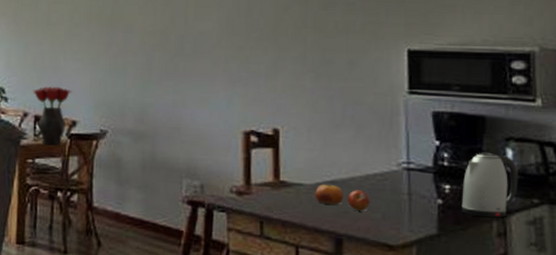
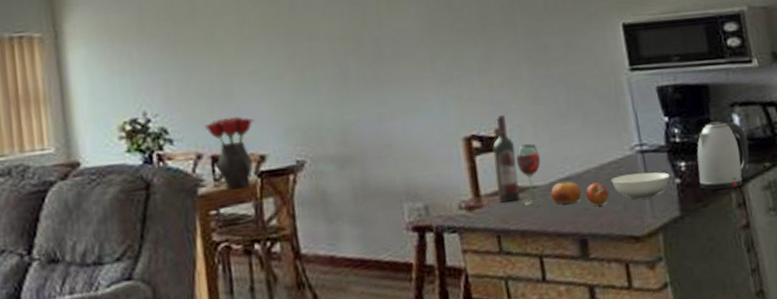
wine bottle: none [266,117,289,195] -> present [492,115,520,204]
wineglass: none [288,146,310,202] -> present [516,144,543,207]
bowl: none [374,187,433,213] -> present [611,172,670,200]

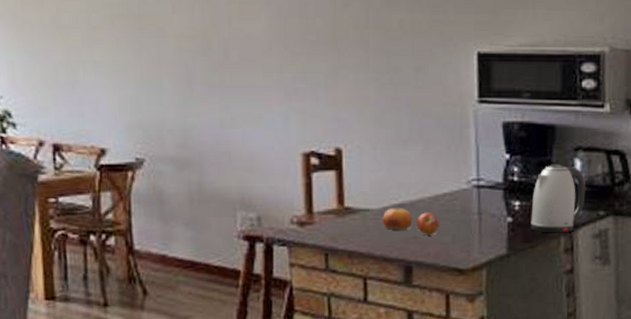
bouquet: present [204,116,255,191] -> none [47,106,97,180]
wine bottle: present [492,115,520,204] -> none [329,134,353,223]
wineglass: present [516,144,543,207] -> none [353,167,376,229]
bowl: present [611,172,670,200] -> none [443,208,503,234]

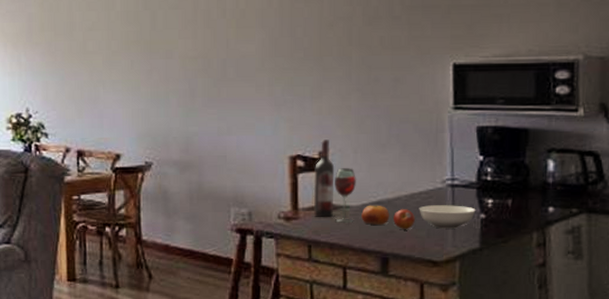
wine bottle: none [329,134,353,223] -> present [313,139,335,218]
wineglass: none [353,167,376,229] -> present [335,168,356,224]
bowl: none [443,208,503,234] -> present [419,205,476,229]
kettle: present [530,164,586,233] -> none [503,165,559,229]

